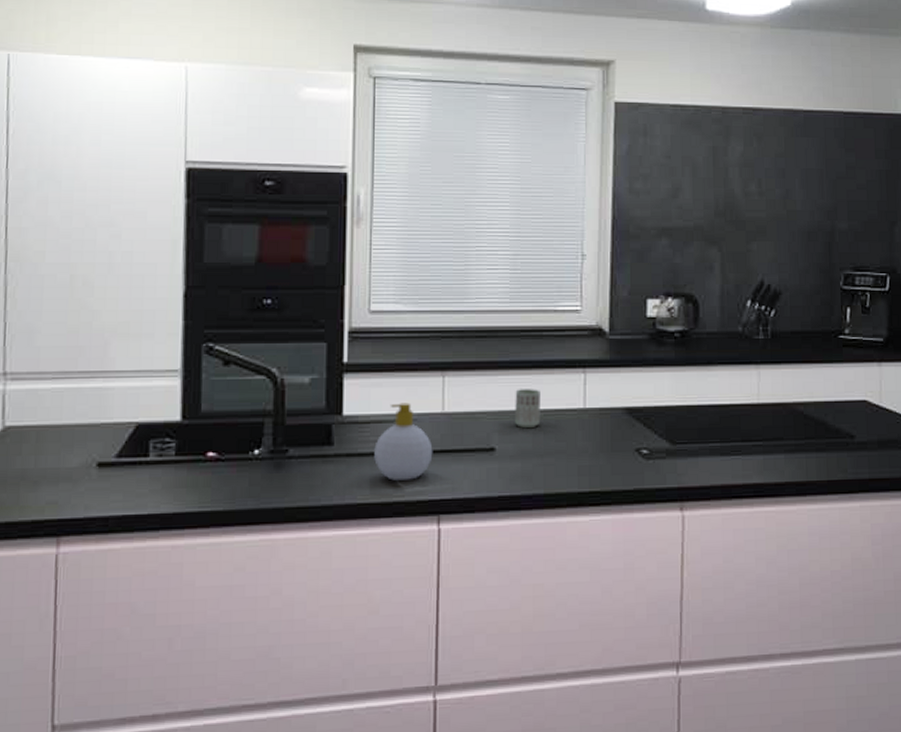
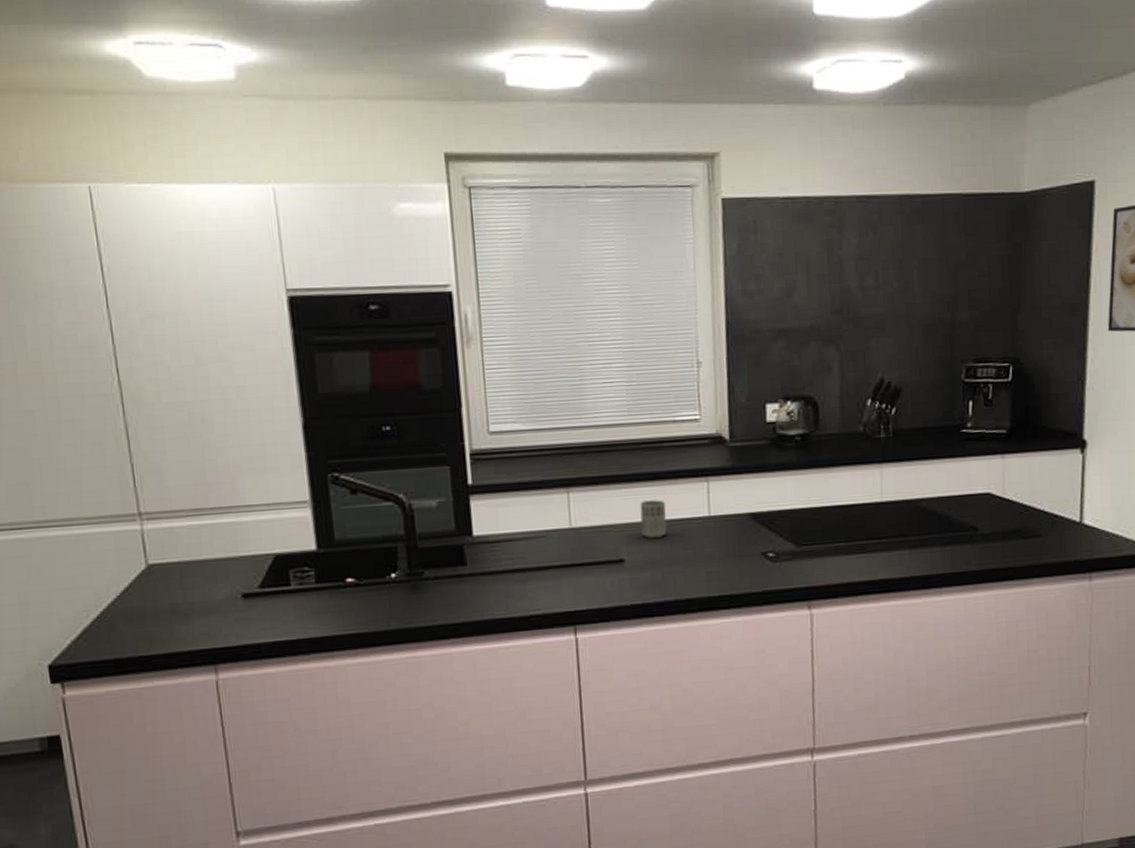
soap bottle: present [374,402,433,481] -> none [507,520,564,596]

